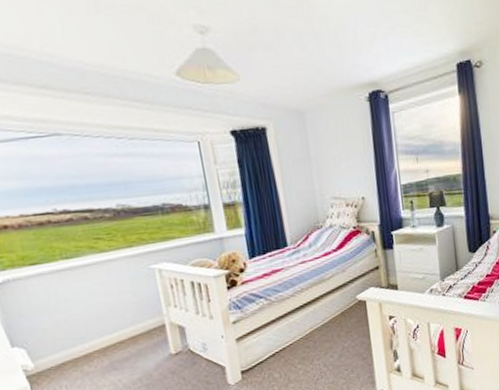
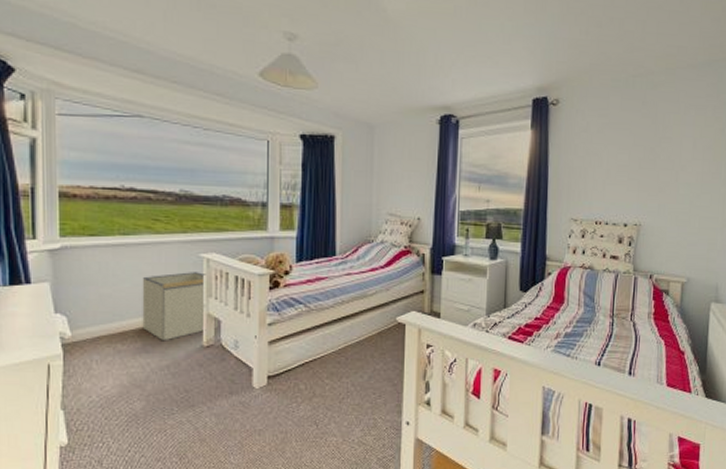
storage bin: none [95,283,184,356] -> present [142,272,219,340]

